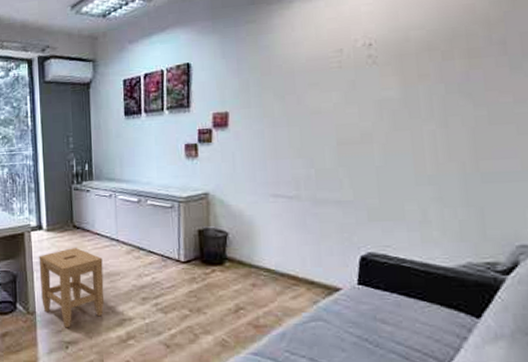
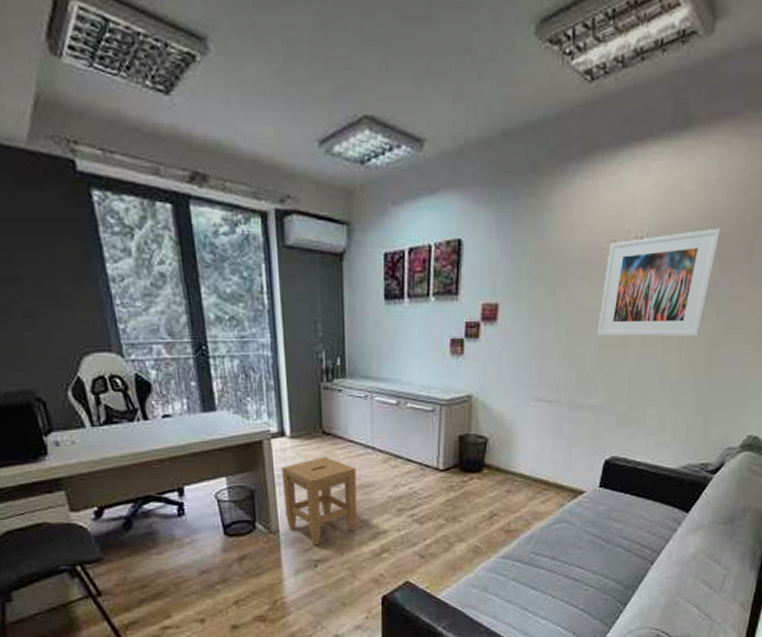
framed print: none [333,26,462,135] -> present [597,228,721,337]

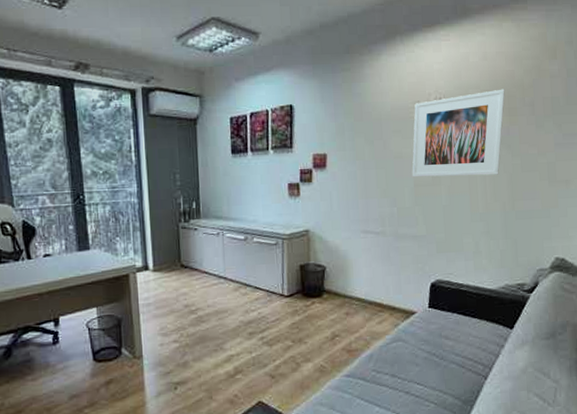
stool: present [281,456,358,546] -> none [145,286,213,369]

